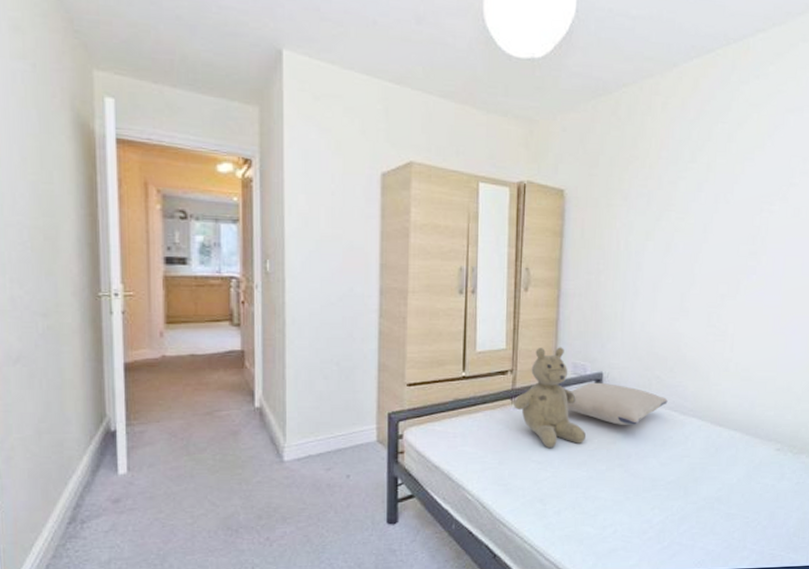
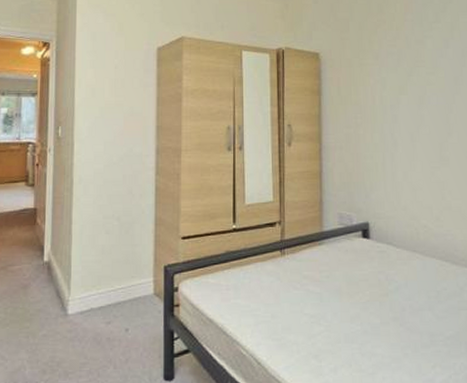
teddy bear: present [514,347,587,448] -> none [283,198,358,300]
pillow: present [567,382,668,425] -> none [336,232,438,276]

